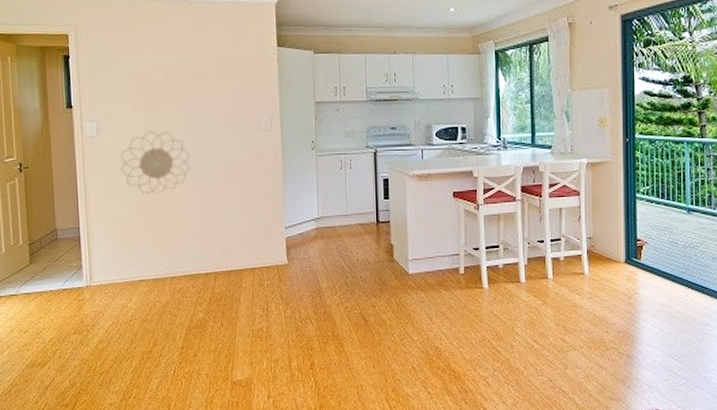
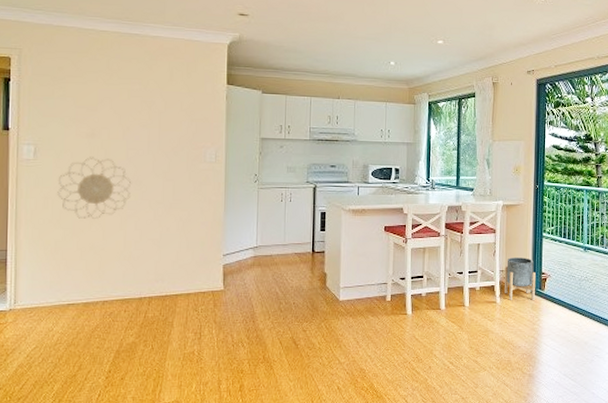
planter: none [592,222,630,272] -> present [504,257,535,301]

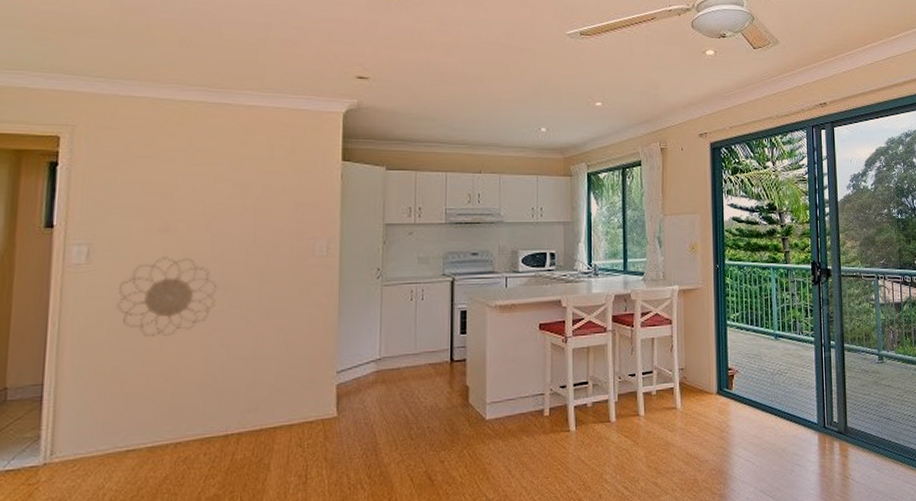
planter: present [504,257,535,301] -> none [684,351,722,404]

